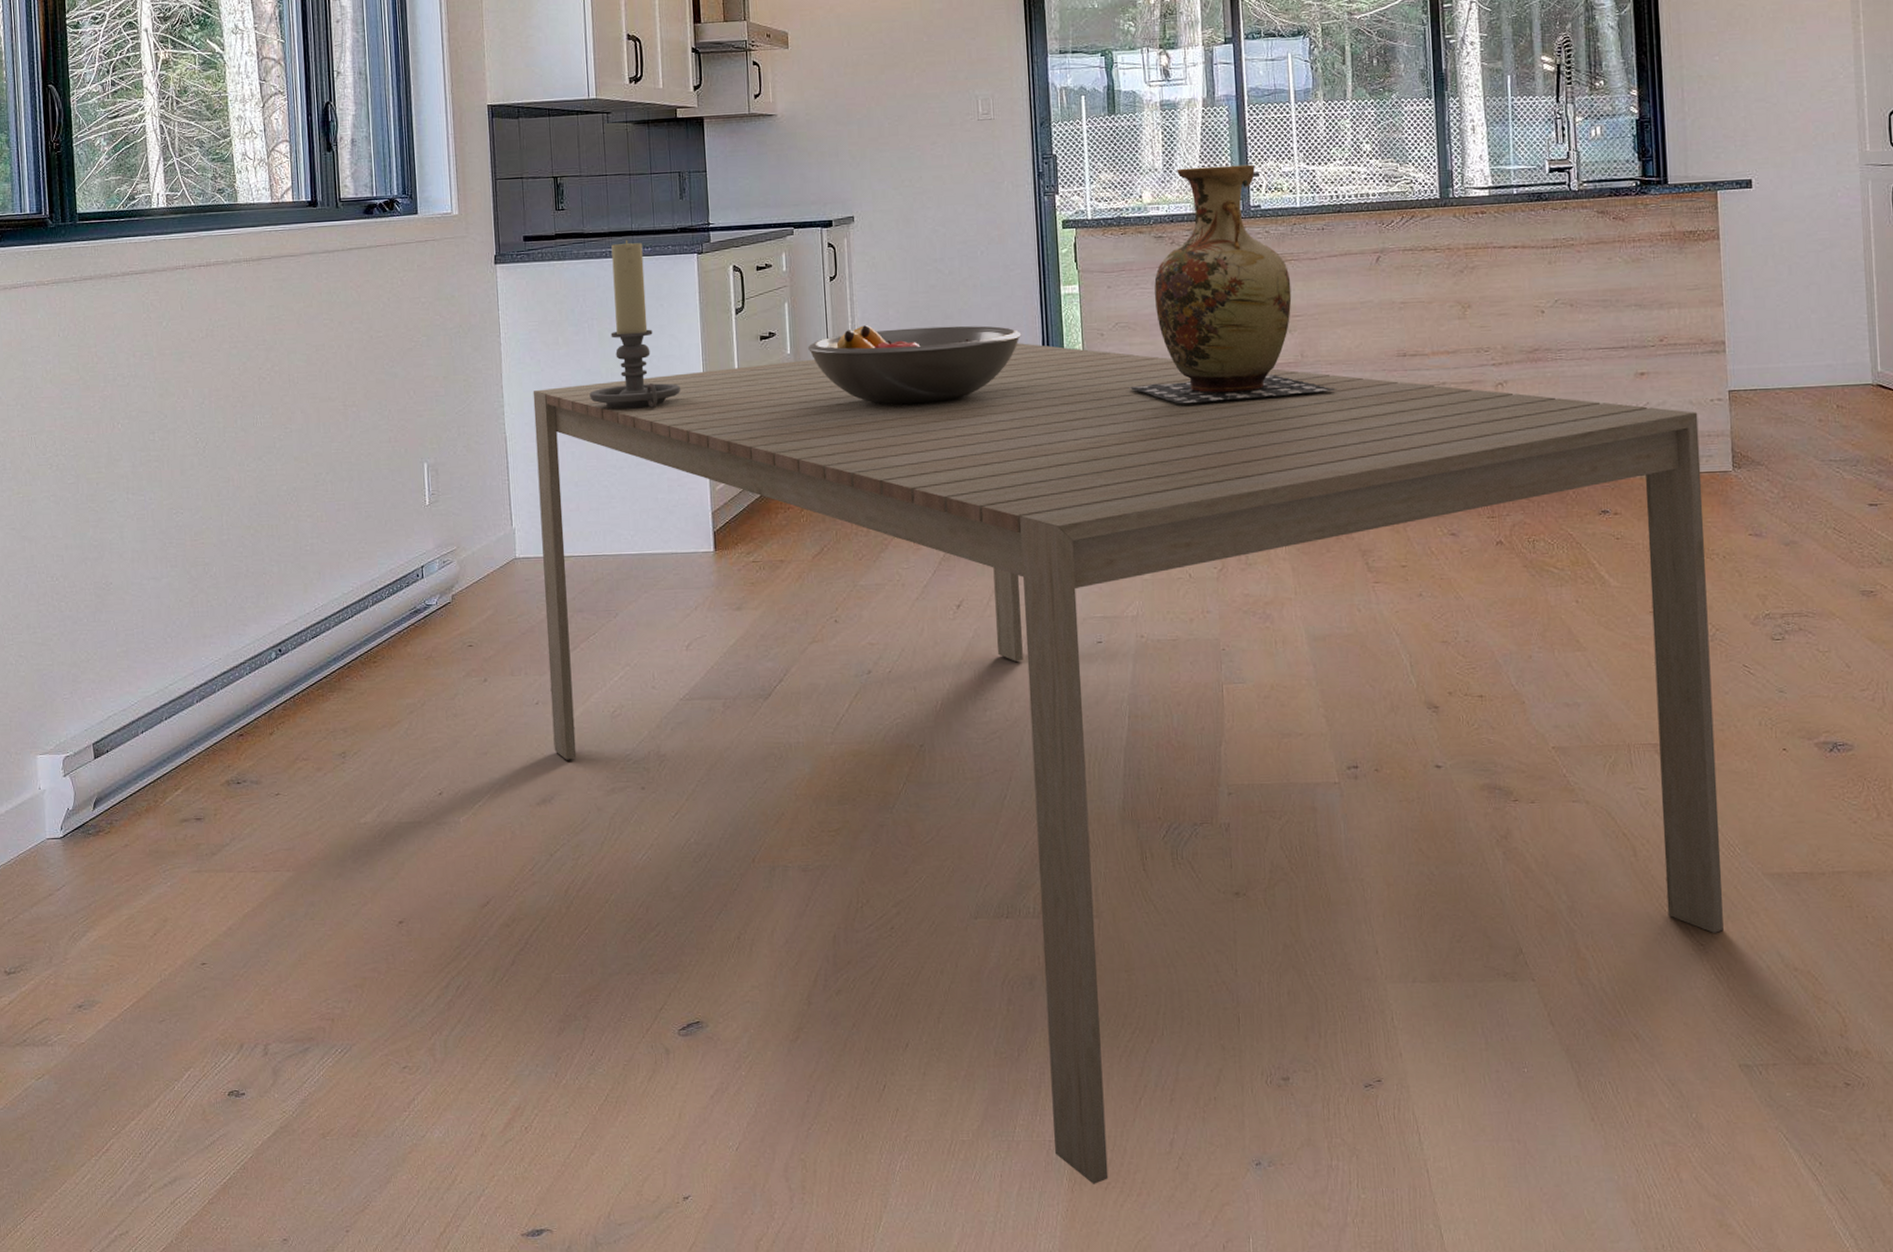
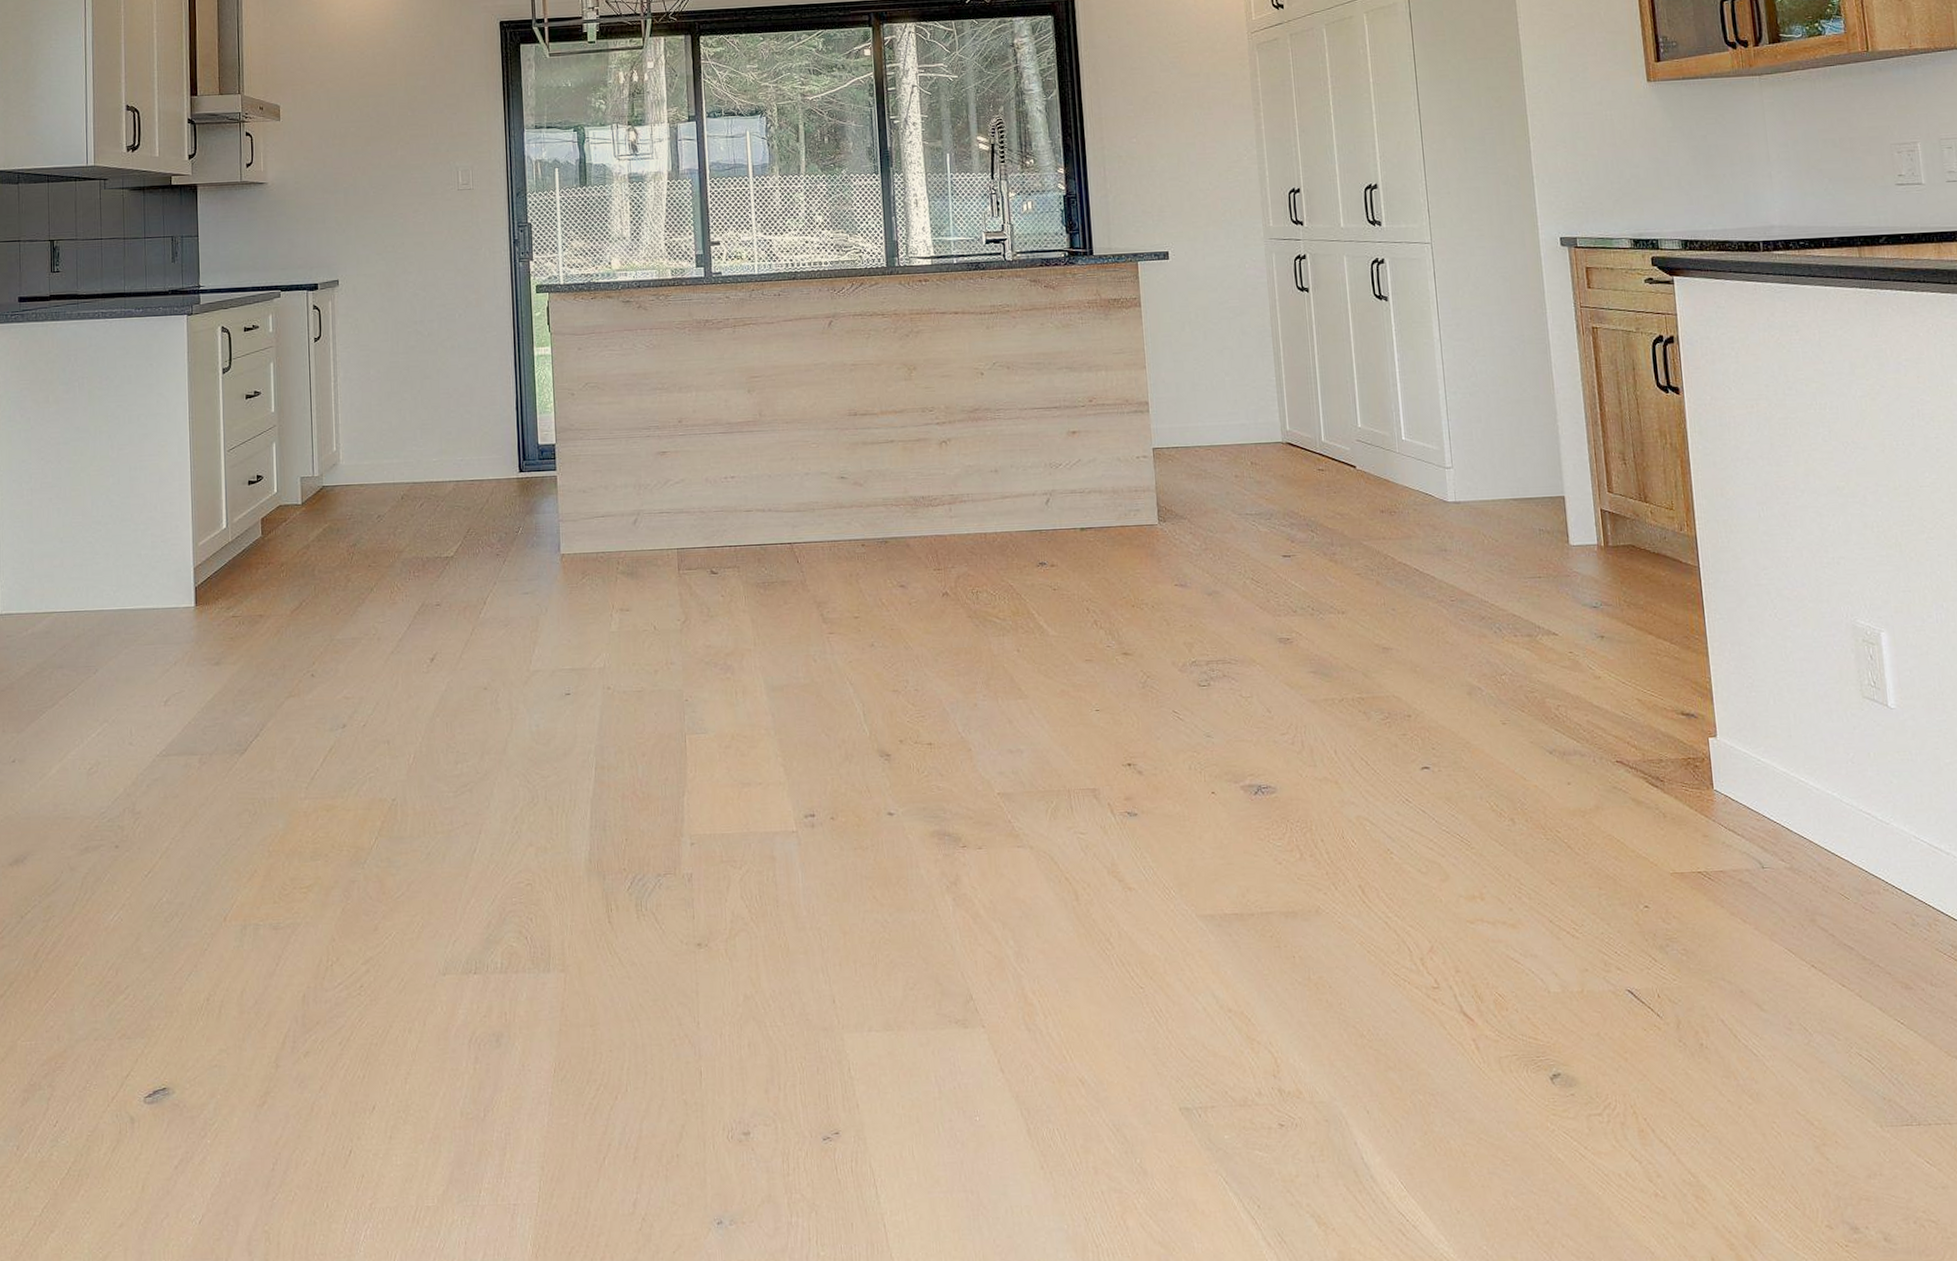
dining table: present [533,343,1724,1184] -> none [21,402,1161,1249]
candle holder: present [589,240,680,409] -> none [77,301,166,466]
fruit bowl: present [807,325,1022,405] -> none [291,385,497,462]
vase: present [1128,164,1337,404] -> none [597,234,793,461]

